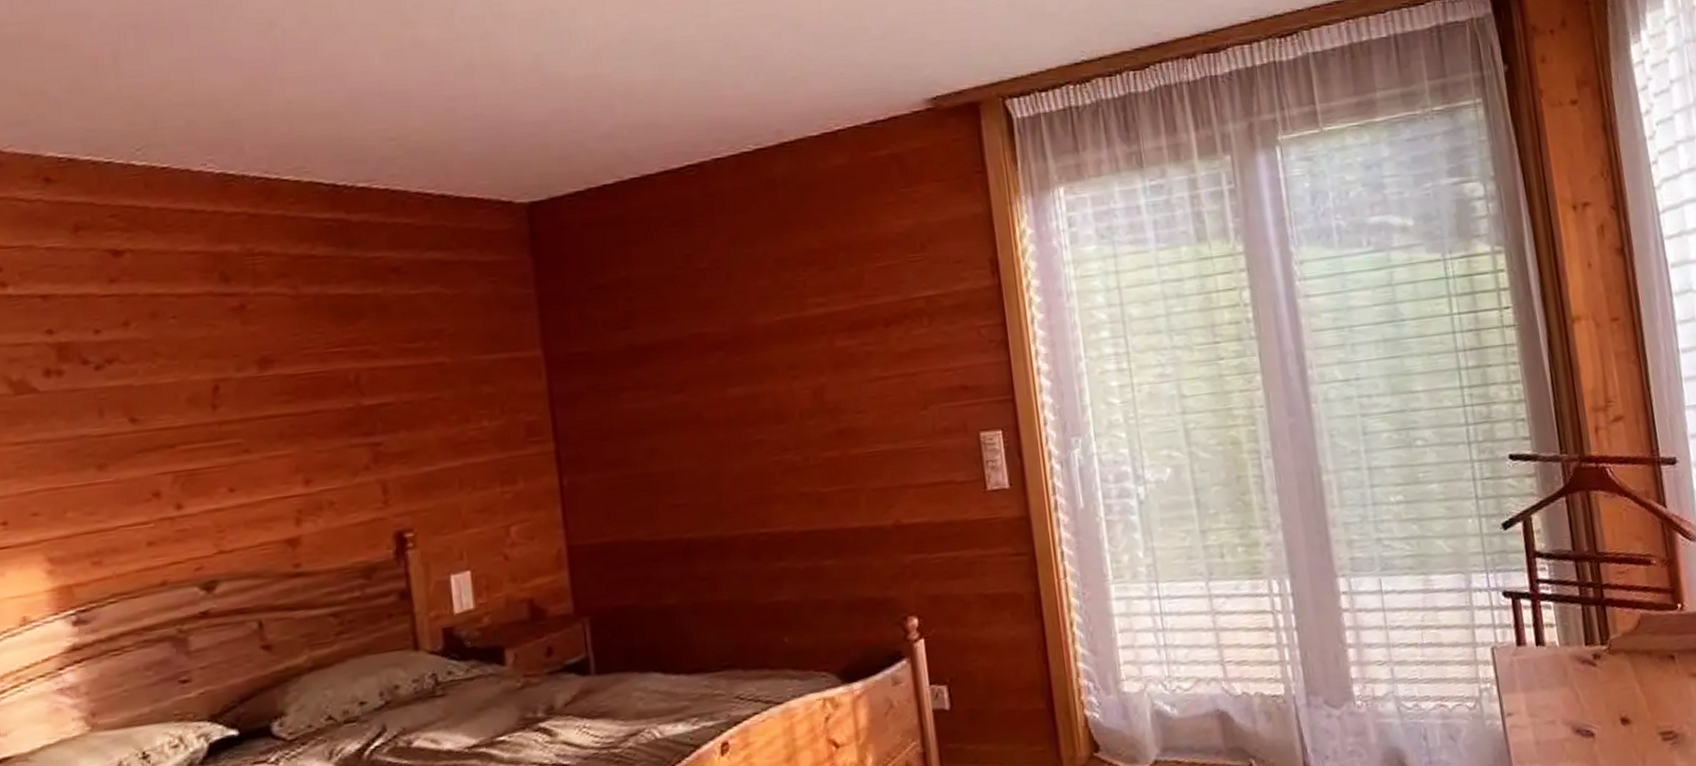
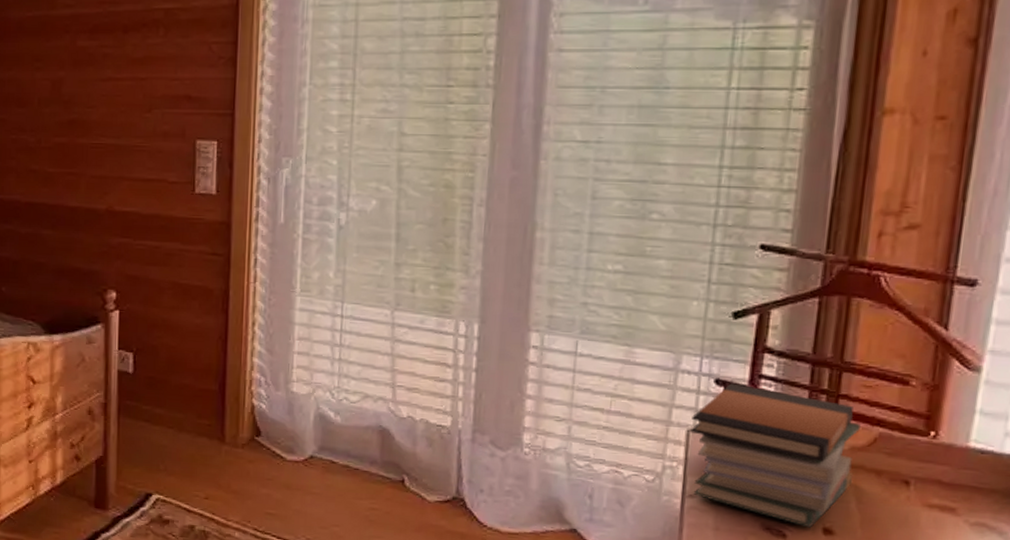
book stack: none [1492,592,1632,722] -> present [690,383,861,528]

